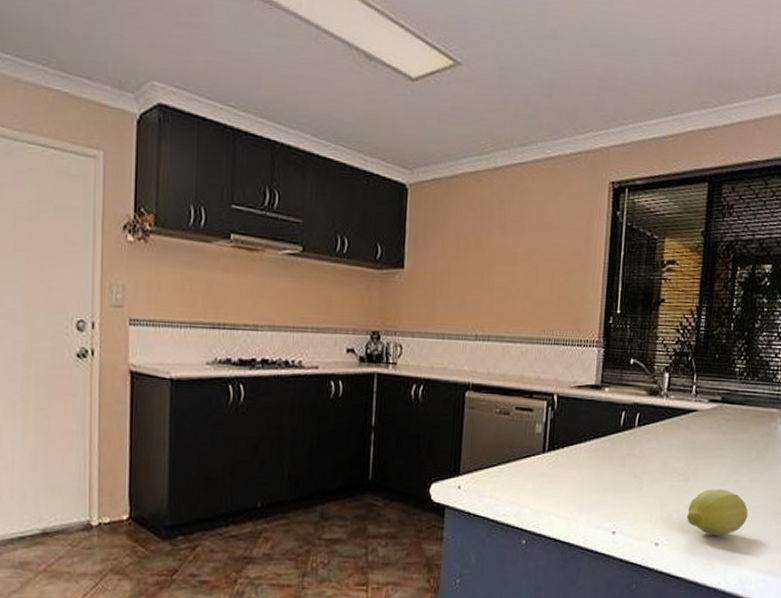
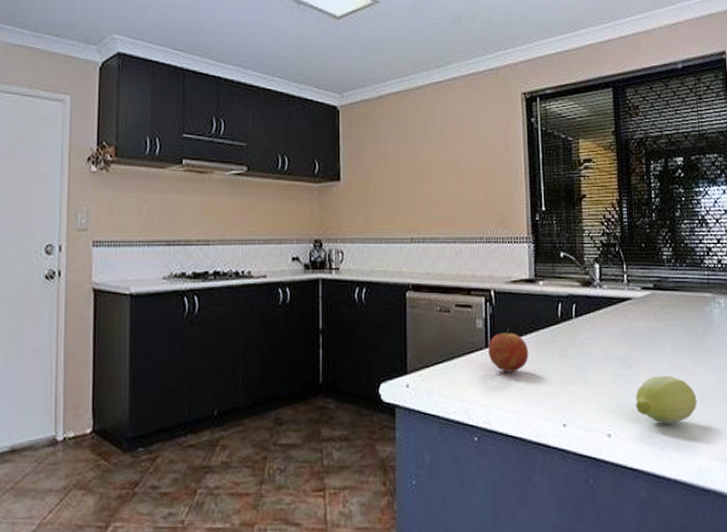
fruit: none [544,433,587,479] -> present [488,327,529,373]

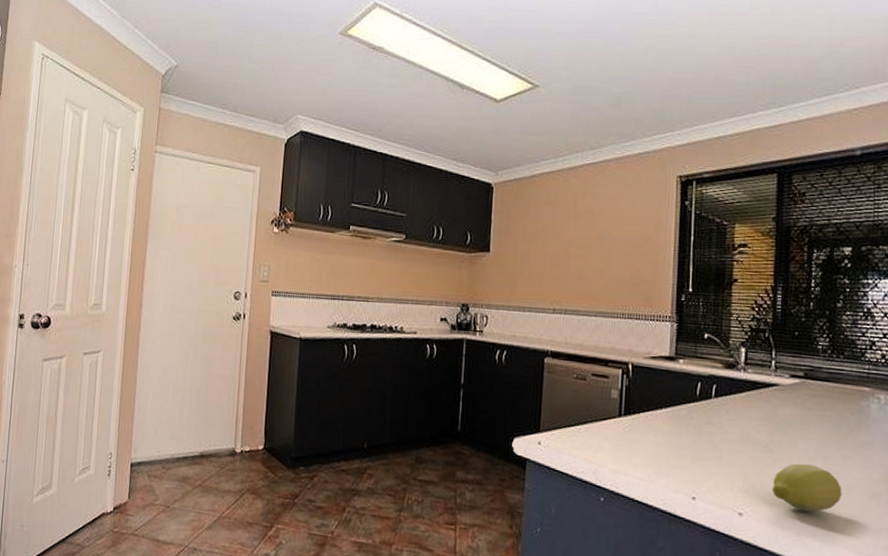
fruit: present [488,327,529,373] -> none [620,400,663,443]

